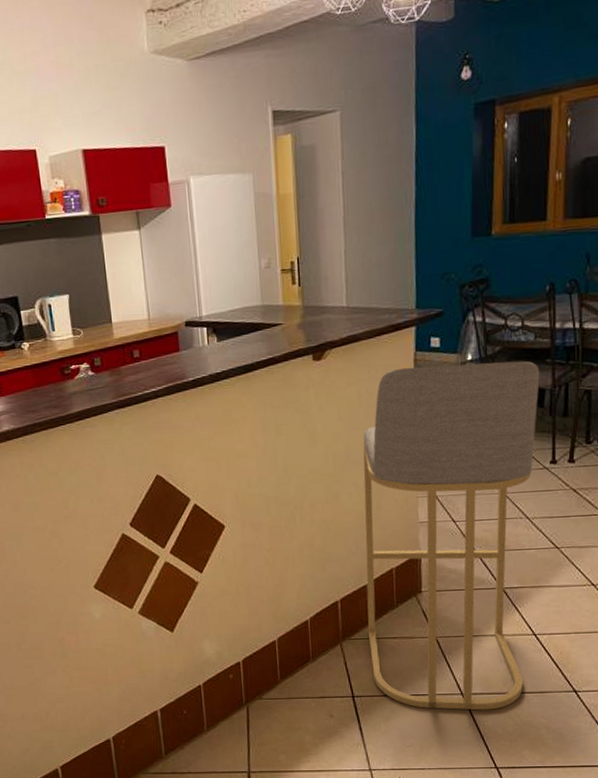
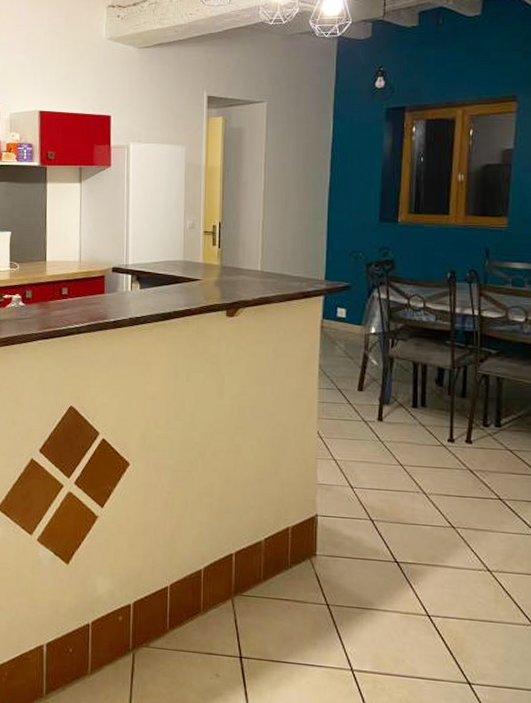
bar stool: present [363,361,540,710] -> none [261,333,440,692]

